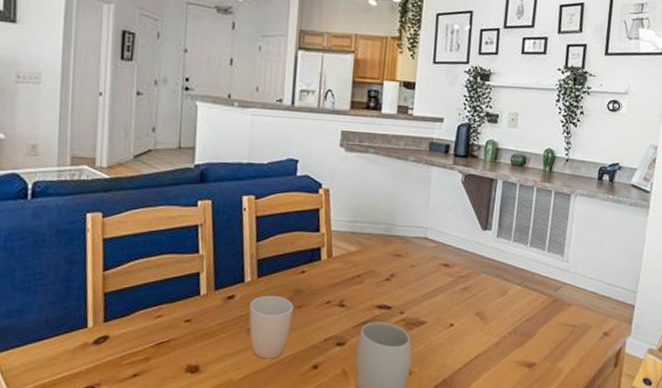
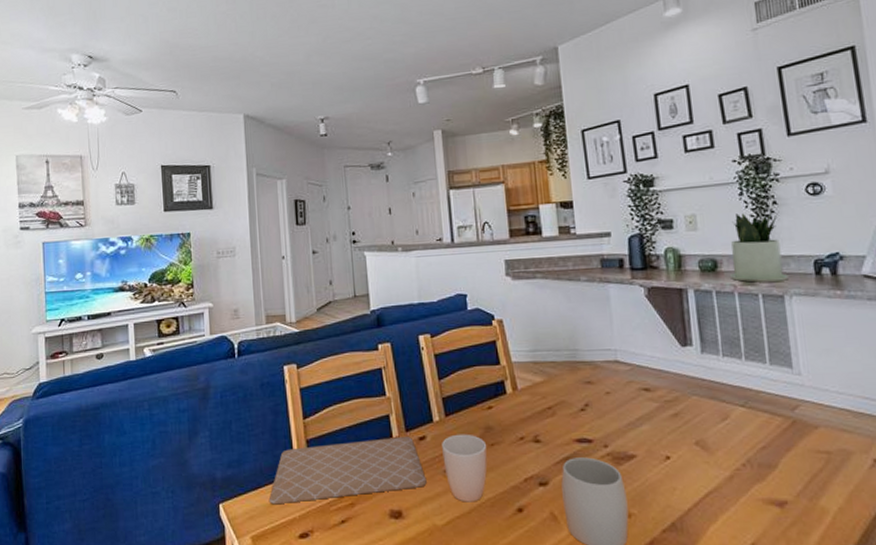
placemat: none [53,295,229,358] -> present [269,437,427,505]
planter: none [533,118,581,183] -> present [729,213,789,283]

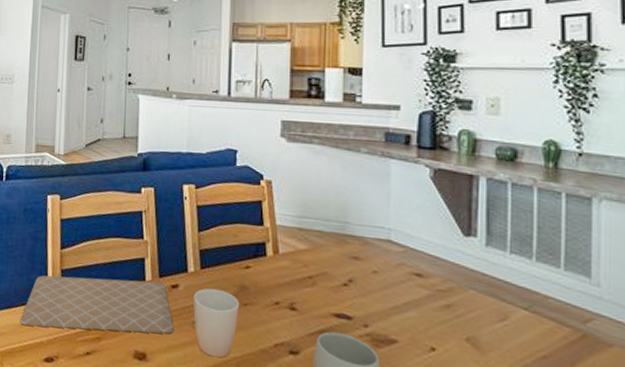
planter: present [729,213,789,283] -> none [529,102,600,183]

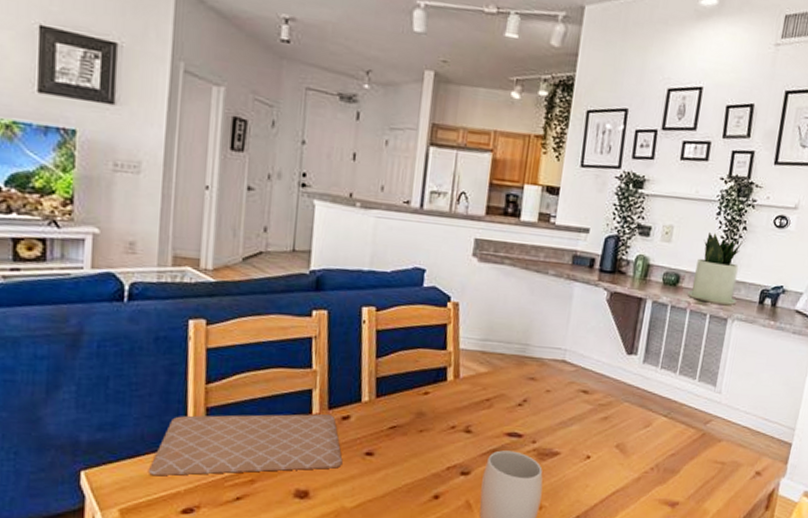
cup: present [193,288,239,358] -> none [364,417,414,487]
planter: none [529,102,600,183] -> present [686,232,743,306]

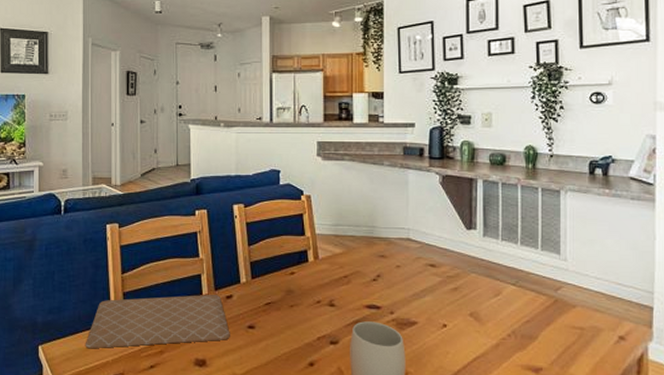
planter: present [686,232,743,306] -> none [515,115,566,179]

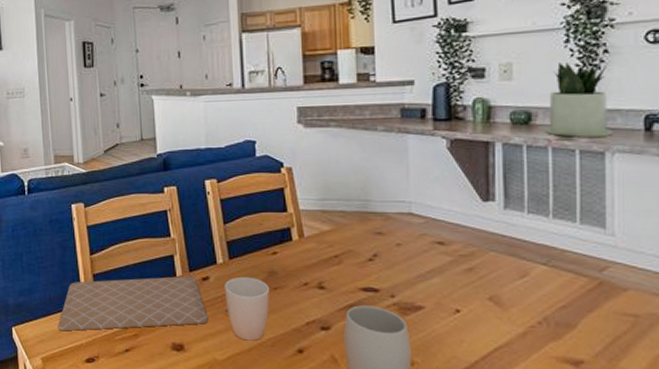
cup: none [247,295,286,356] -> present [225,276,270,341]
planter: none [515,115,566,179] -> present [544,62,613,138]

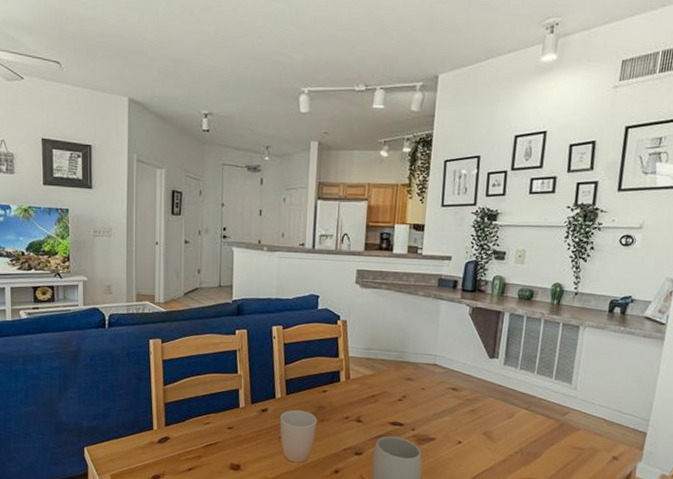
placemat: present [58,276,209,332] -> none [129,407,264,452]
planter: present [544,62,613,138] -> none [540,254,591,315]

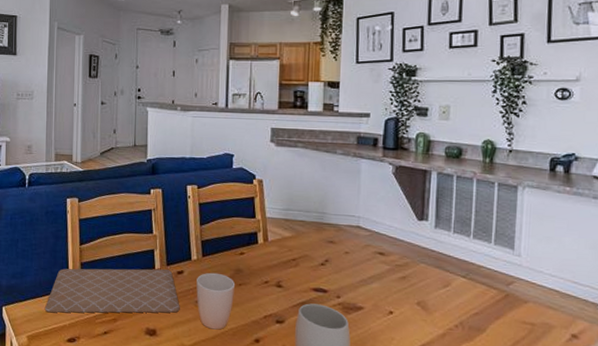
placemat: none [129,407,264,452] -> present [45,268,180,313]

